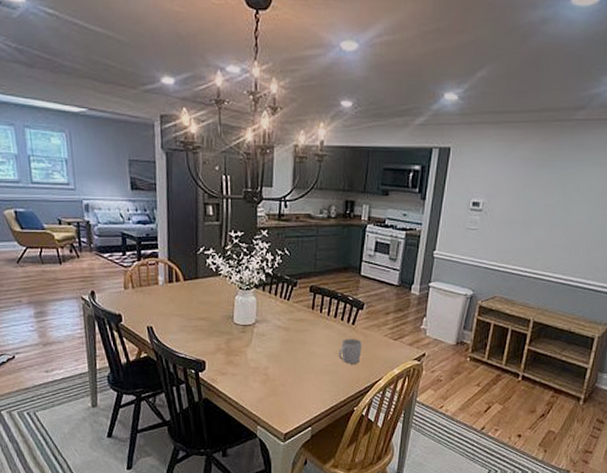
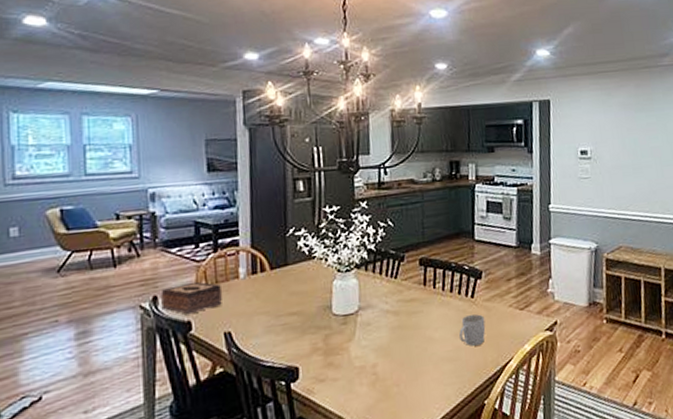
tissue box: none [97,283,145,309] -> present [160,281,222,315]

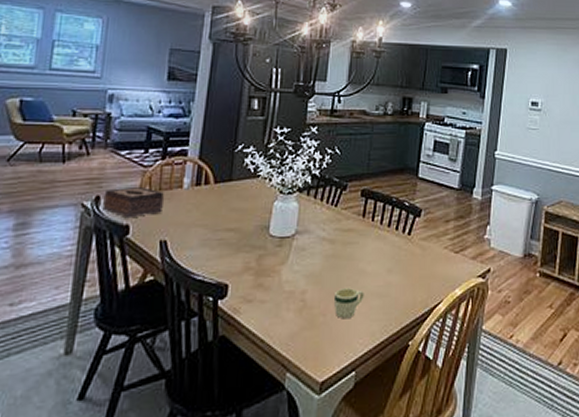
mug: none [404,356,435,387] -> present [333,288,364,319]
mug: present [459,314,486,346] -> none [392,252,419,284]

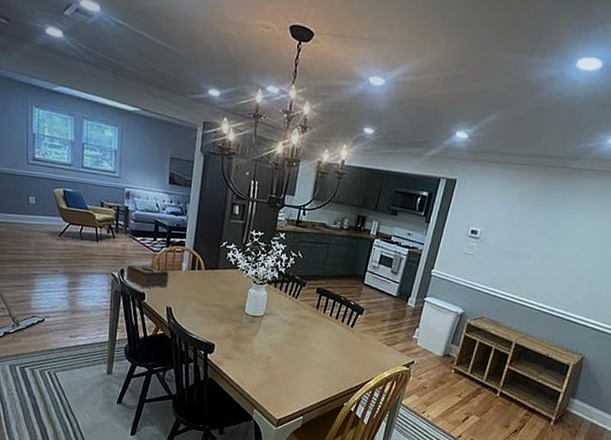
mug: present [333,288,364,319] -> none [290,359,314,381]

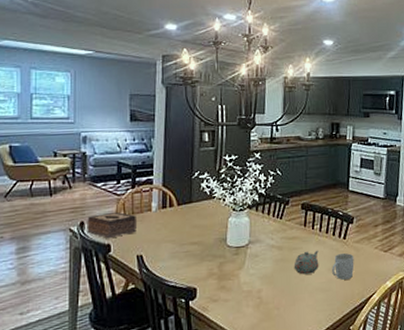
teapot: none [301,331,326,352] -> present [293,250,319,275]
mug: none [336,339,358,363] -> present [332,253,355,280]

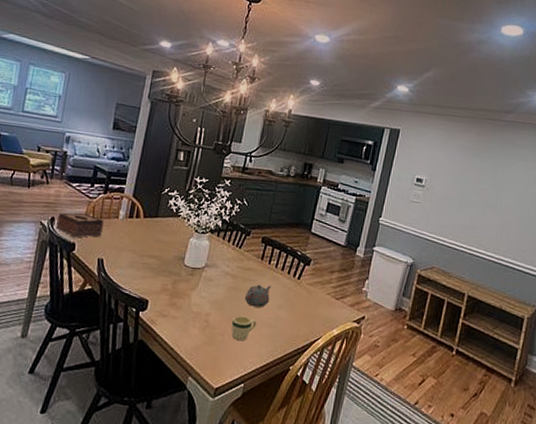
mug: none [284,285,310,312] -> present [231,316,257,341]
mug: present [332,253,355,280] -> none [281,293,305,320]

